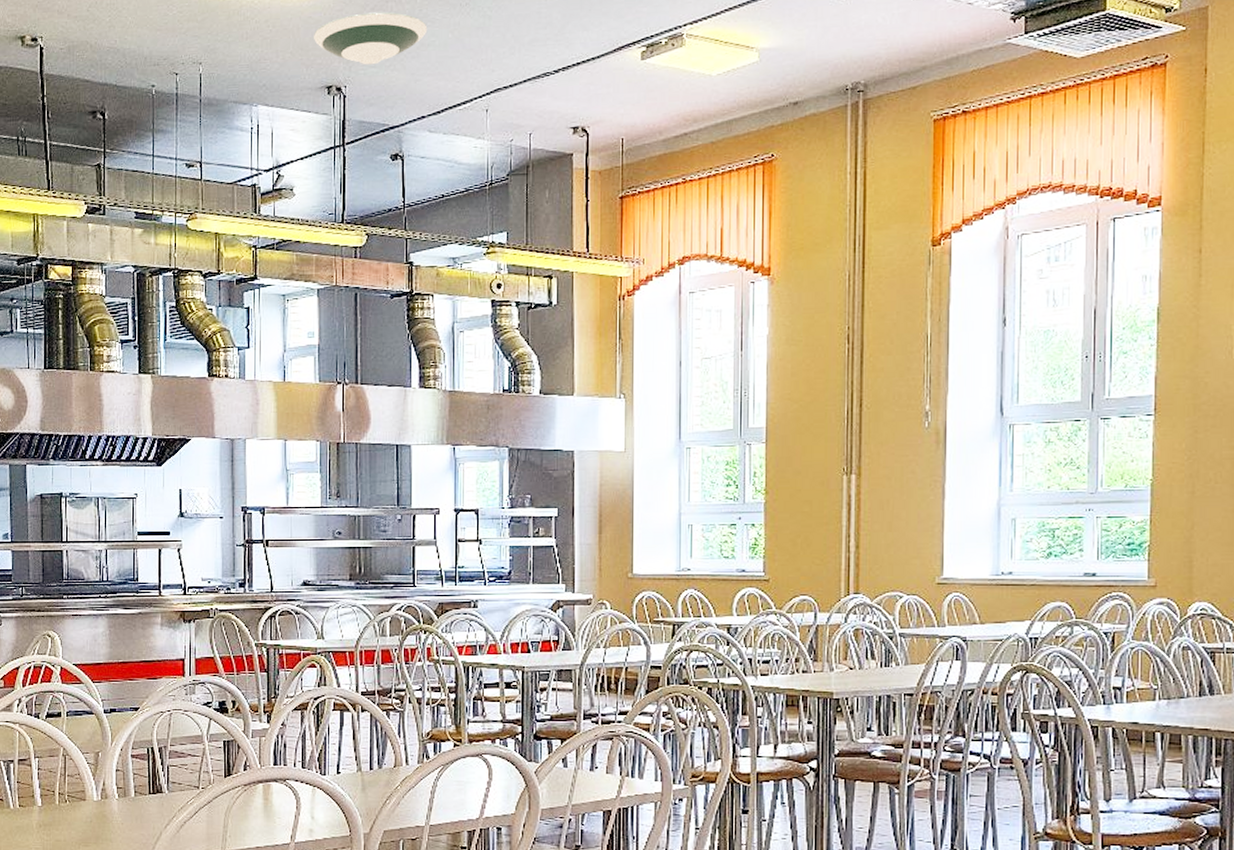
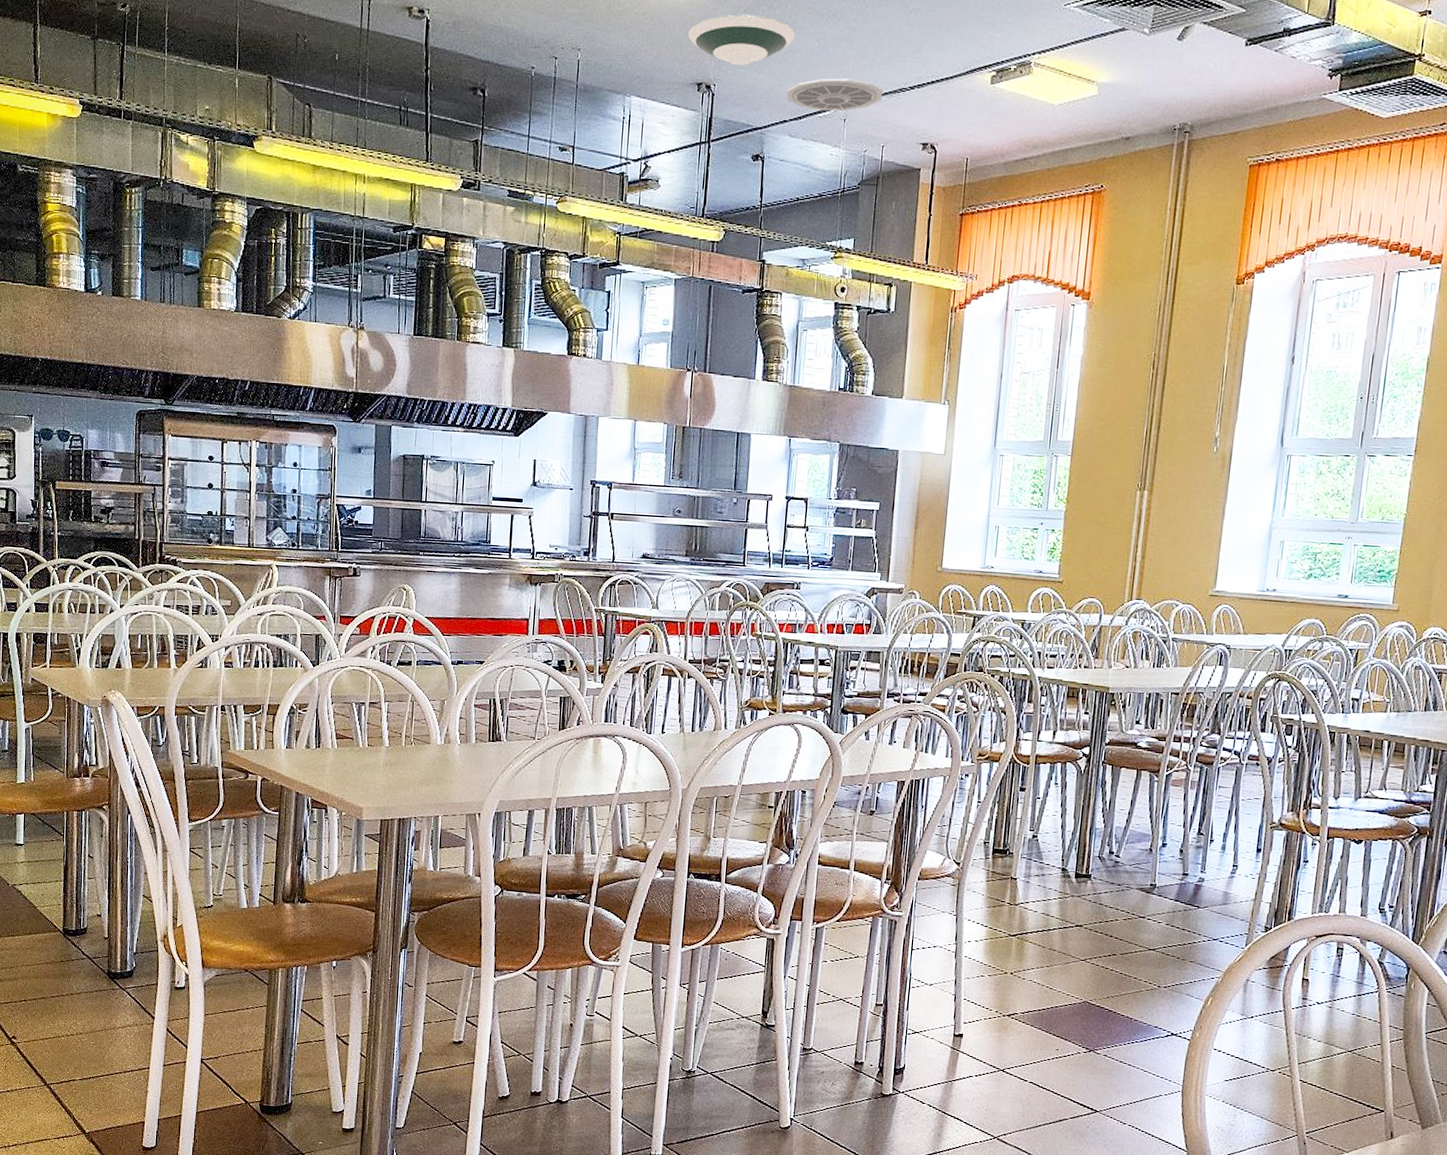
ceiling vent: none [422,67,526,104] -> present [786,78,883,111]

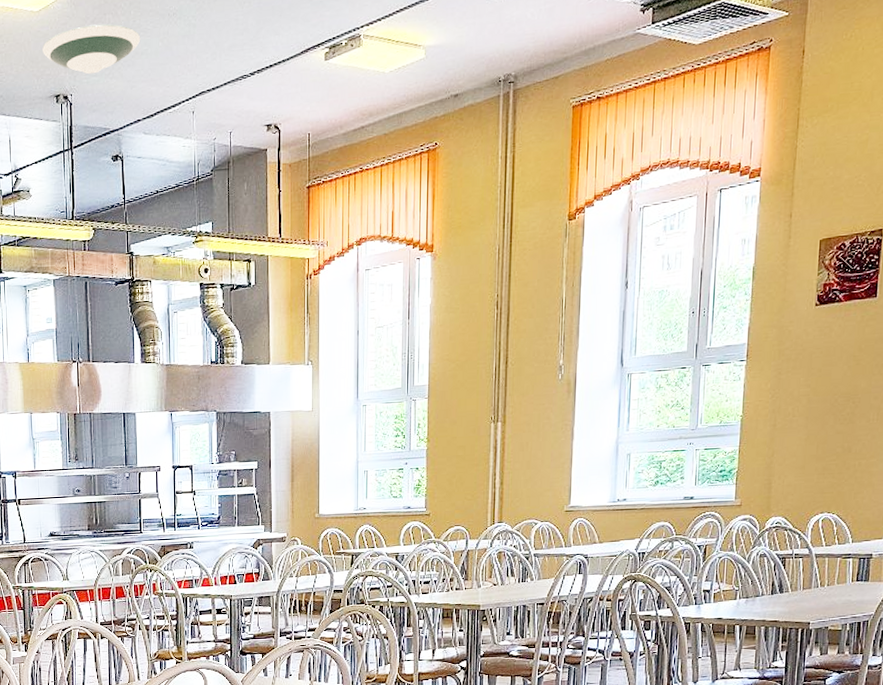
ceiling vent: present [786,78,883,111] -> none [137,72,226,107]

